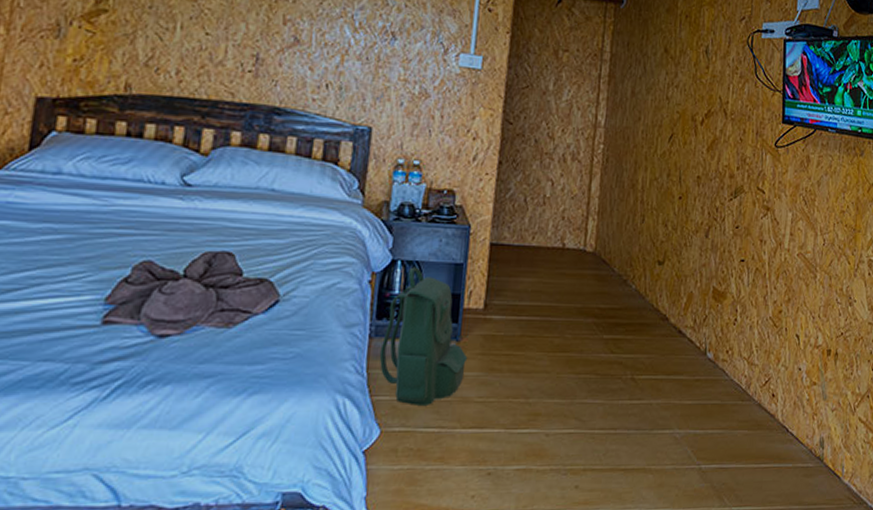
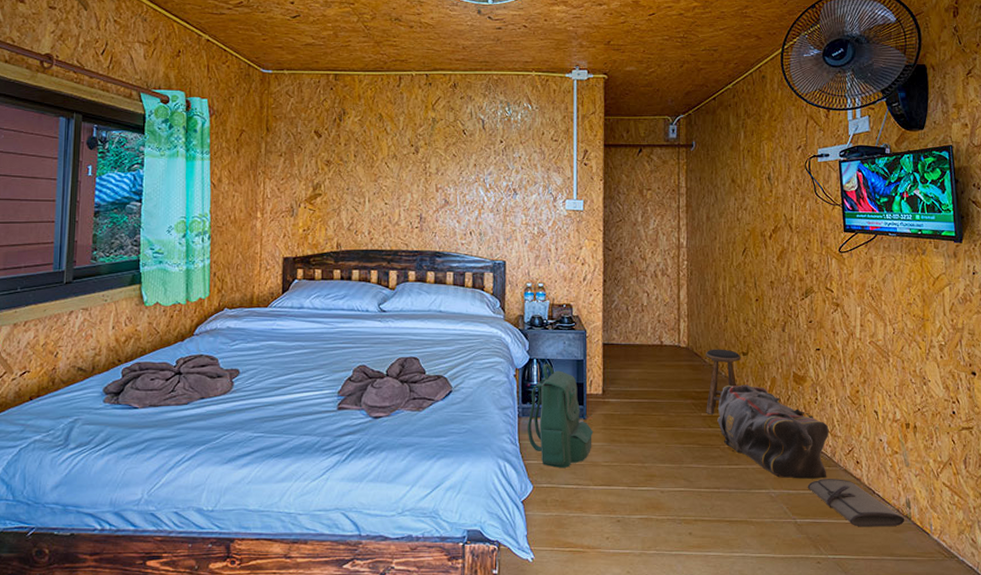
stool: none [609,255,656,337] -> present [706,349,741,414]
duffel bag: none [621,300,746,416] -> present [717,384,829,479]
tool roll: none [716,415,817,472] -> present [807,479,905,527]

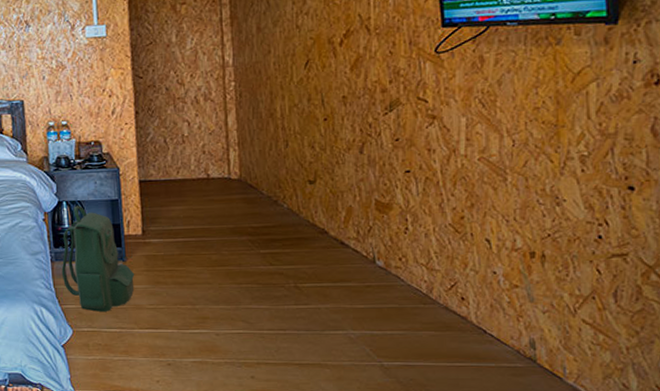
stool: present [706,349,741,414] -> none [263,178,307,251]
duffel bag: present [717,384,829,479] -> none [279,216,424,319]
tool roll: present [807,479,905,527] -> none [396,317,528,371]

